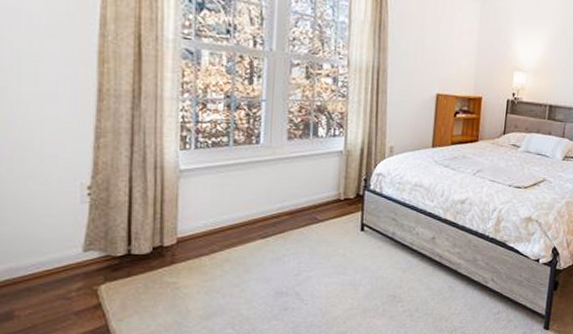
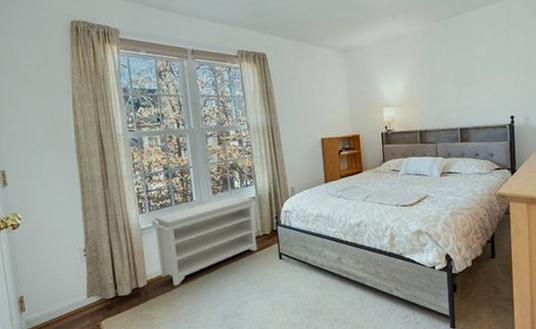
bench: none [196,147,342,250] -> present [151,196,258,287]

